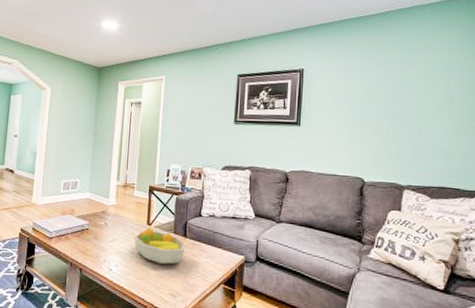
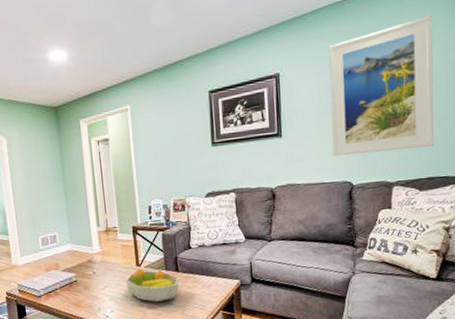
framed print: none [346,40,449,157] -> present [329,15,434,157]

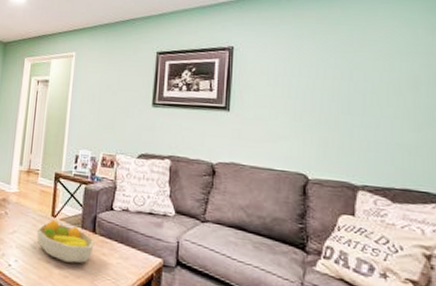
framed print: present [329,15,434,157] -> none [285,15,412,154]

